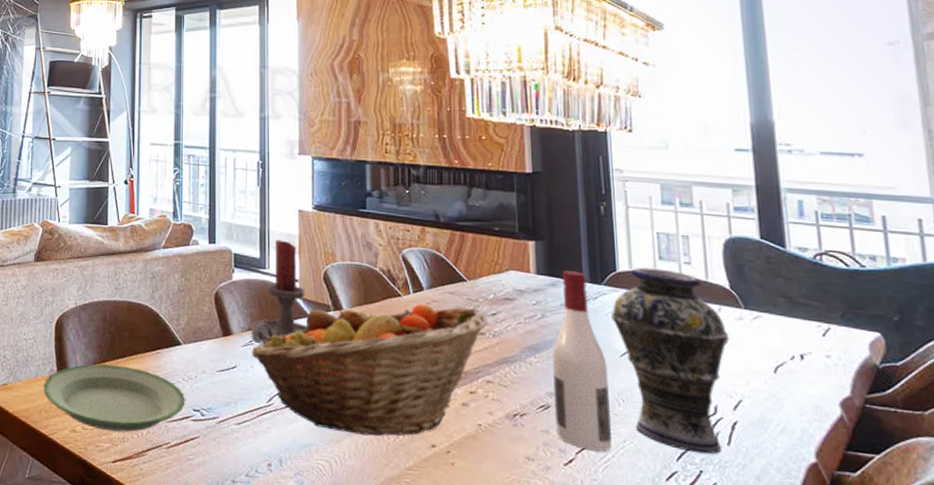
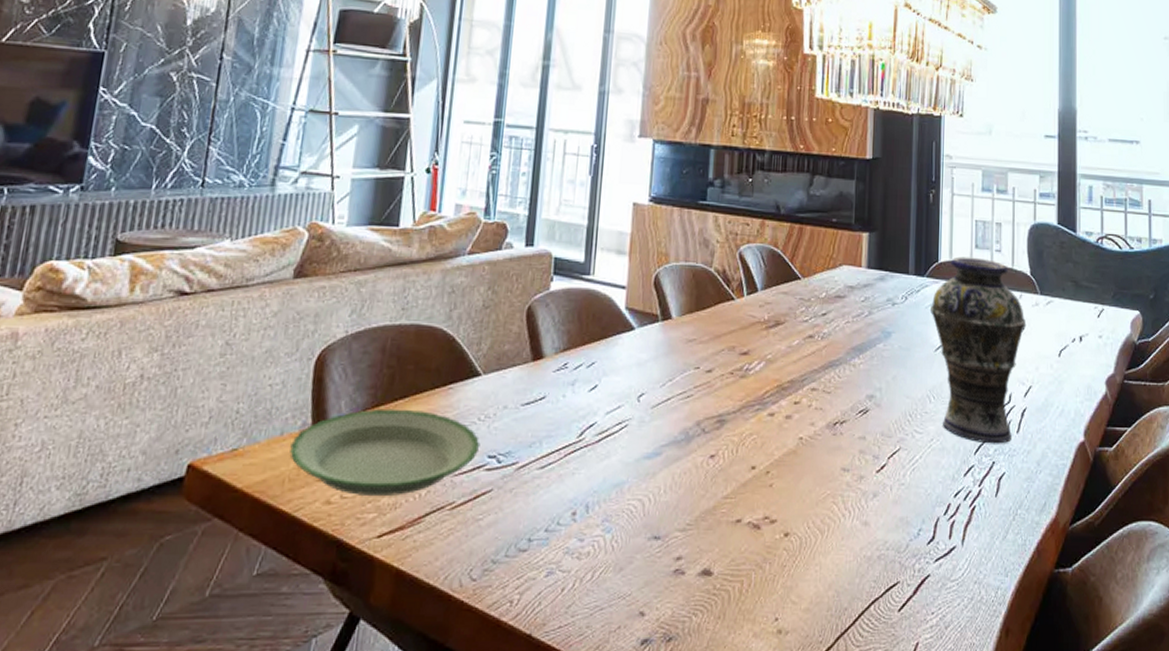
candle holder: present [250,239,309,344] -> none [565,239,633,367]
fruit basket: present [251,303,489,436] -> none [564,306,819,464]
wine bottle: present [552,271,612,452] -> none [872,263,923,453]

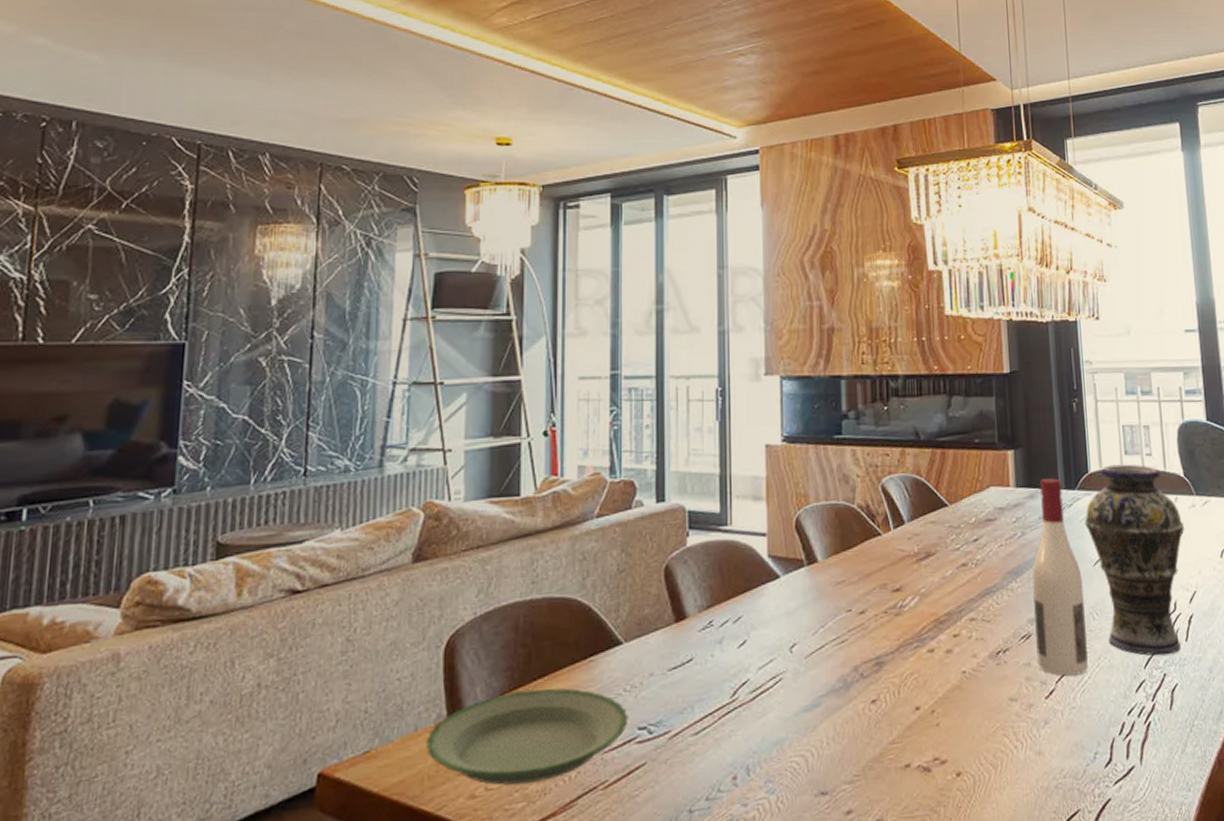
wine bottle: none [872,263,923,453] -> present [1032,478,1088,676]

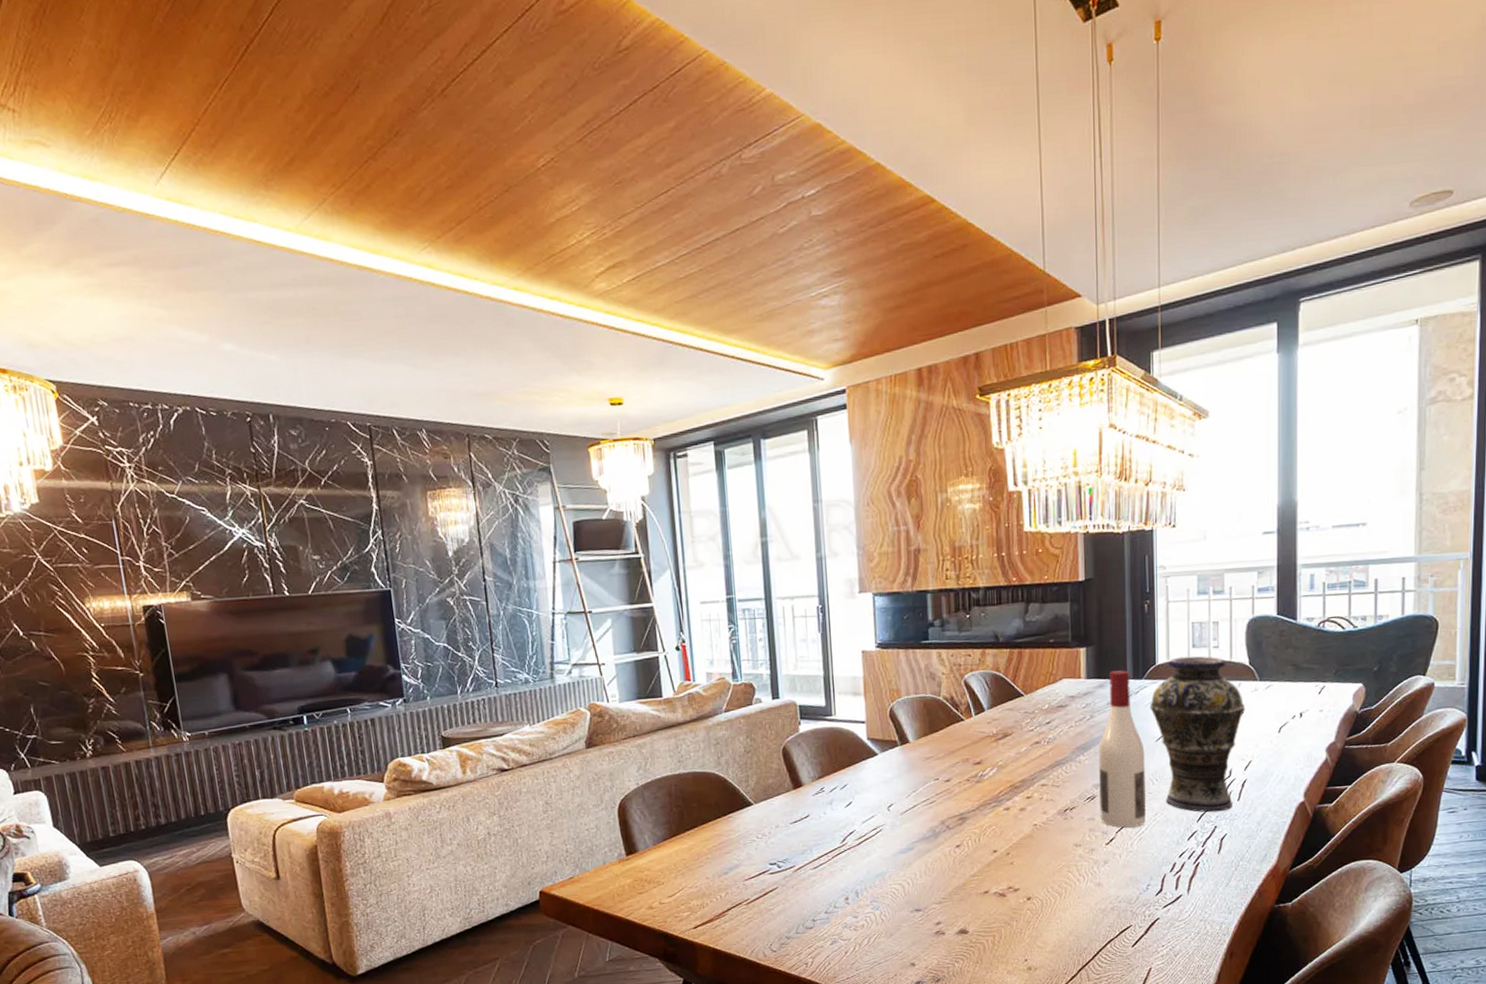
plate: present [426,688,629,786] -> none [613,836,762,901]

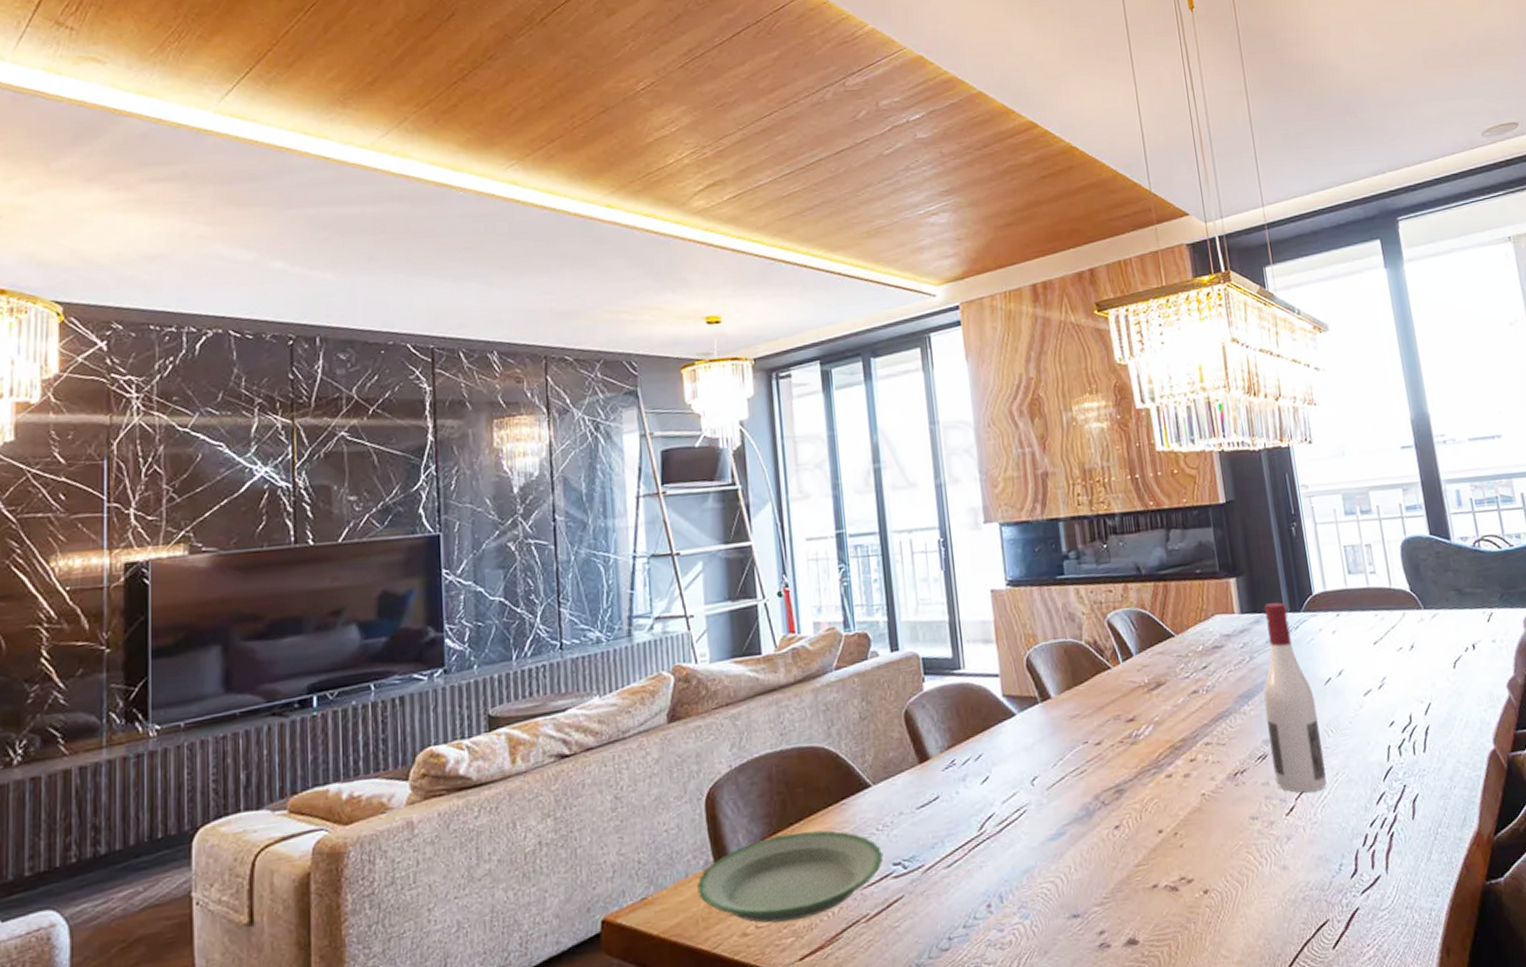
plate: none [613,836,762,901] -> present [697,830,883,924]
vase: present [1150,656,1245,813] -> none [1312,583,1419,769]

